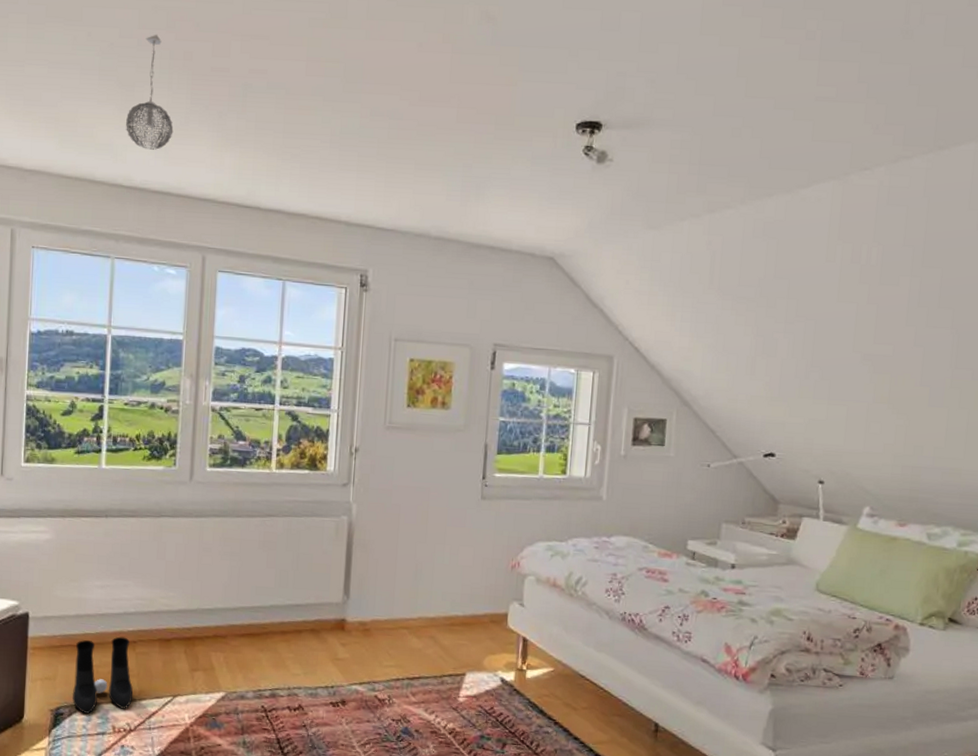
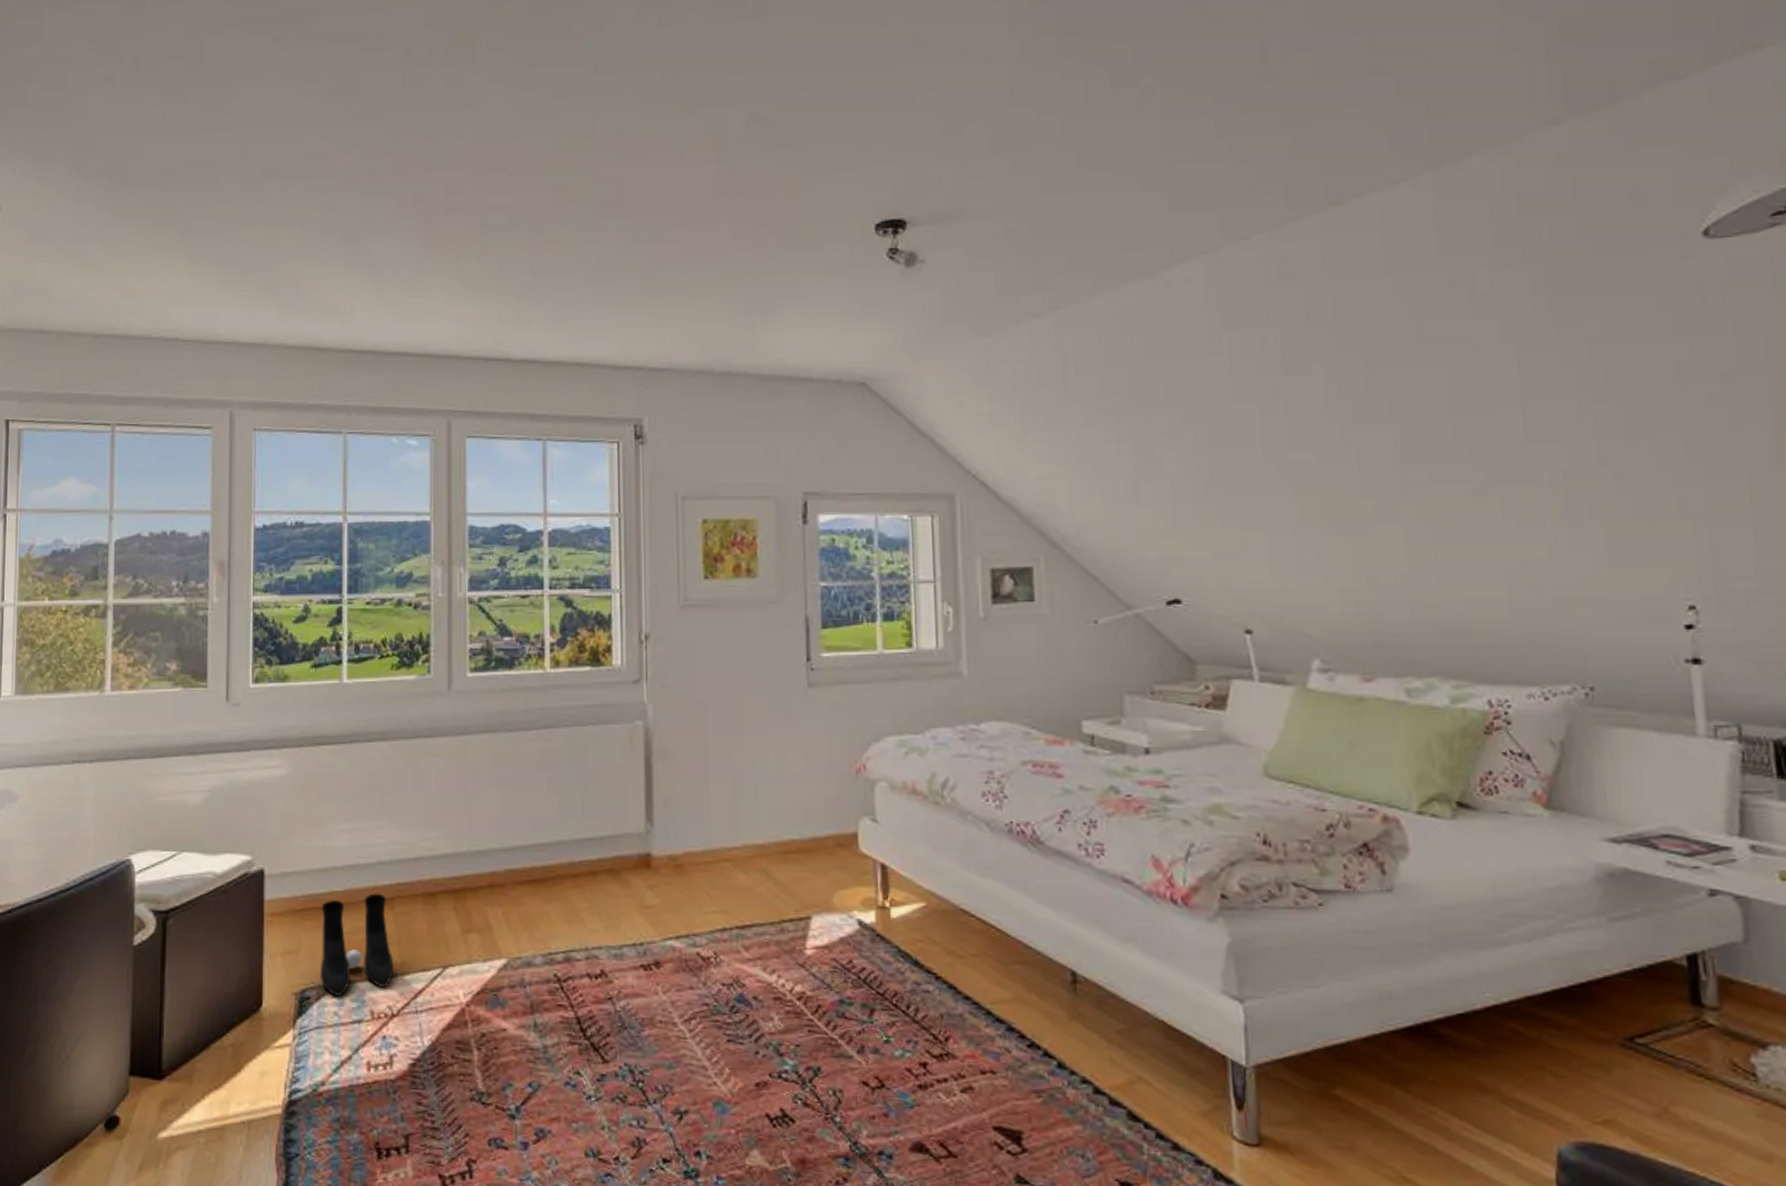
pendant light: present [126,34,174,150] -> none [353,179,407,307]

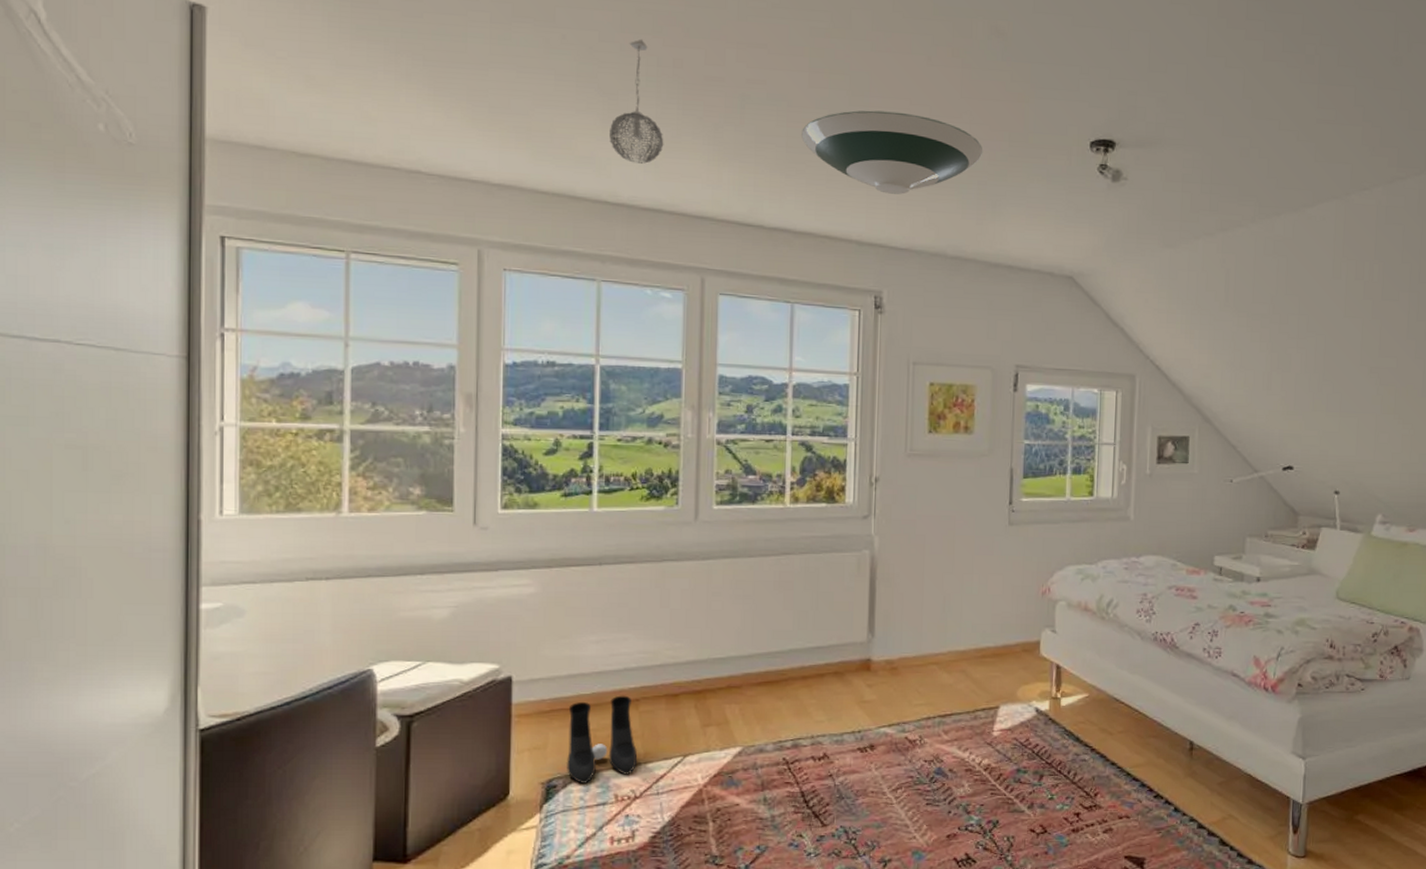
pendant light: none [353,179,407,307] -> present [610,38,664,164]
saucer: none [547,219,749,310] -> present [801,110,983,195]

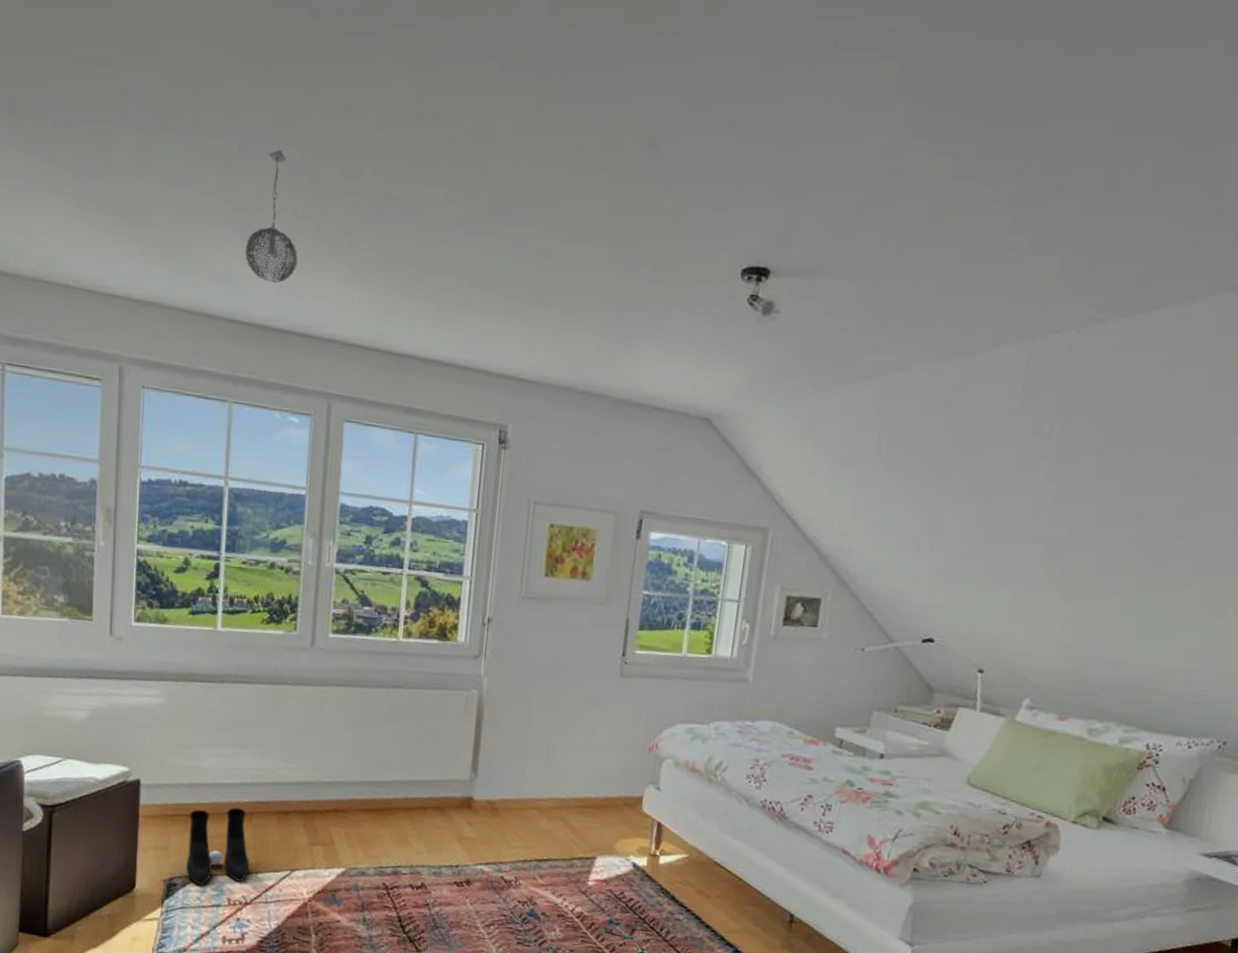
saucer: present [801,110,983,195] -> none [435,229,624,323]

